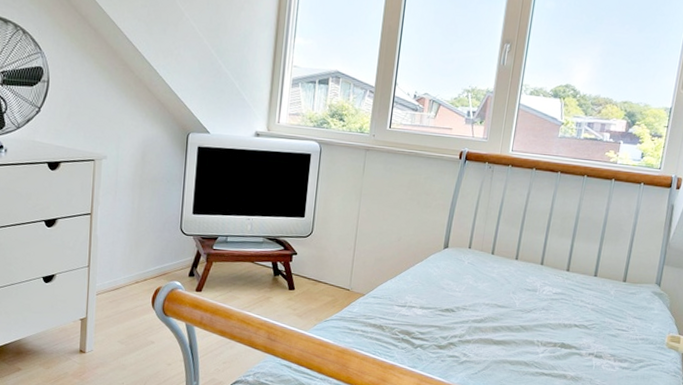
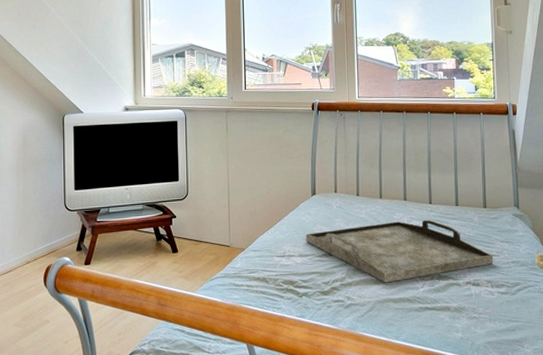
serving tray: none [430,284,623,345] -> present [306,219,494,283]

